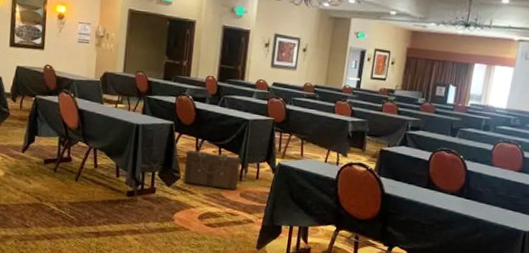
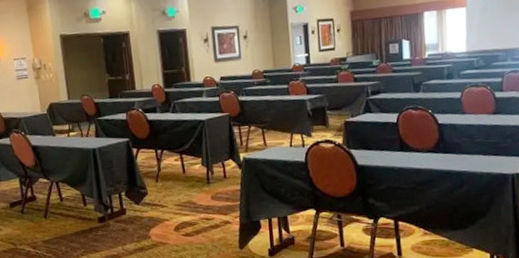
briefcase: present [182,150,241,191] -> none [147,159,207,198]

